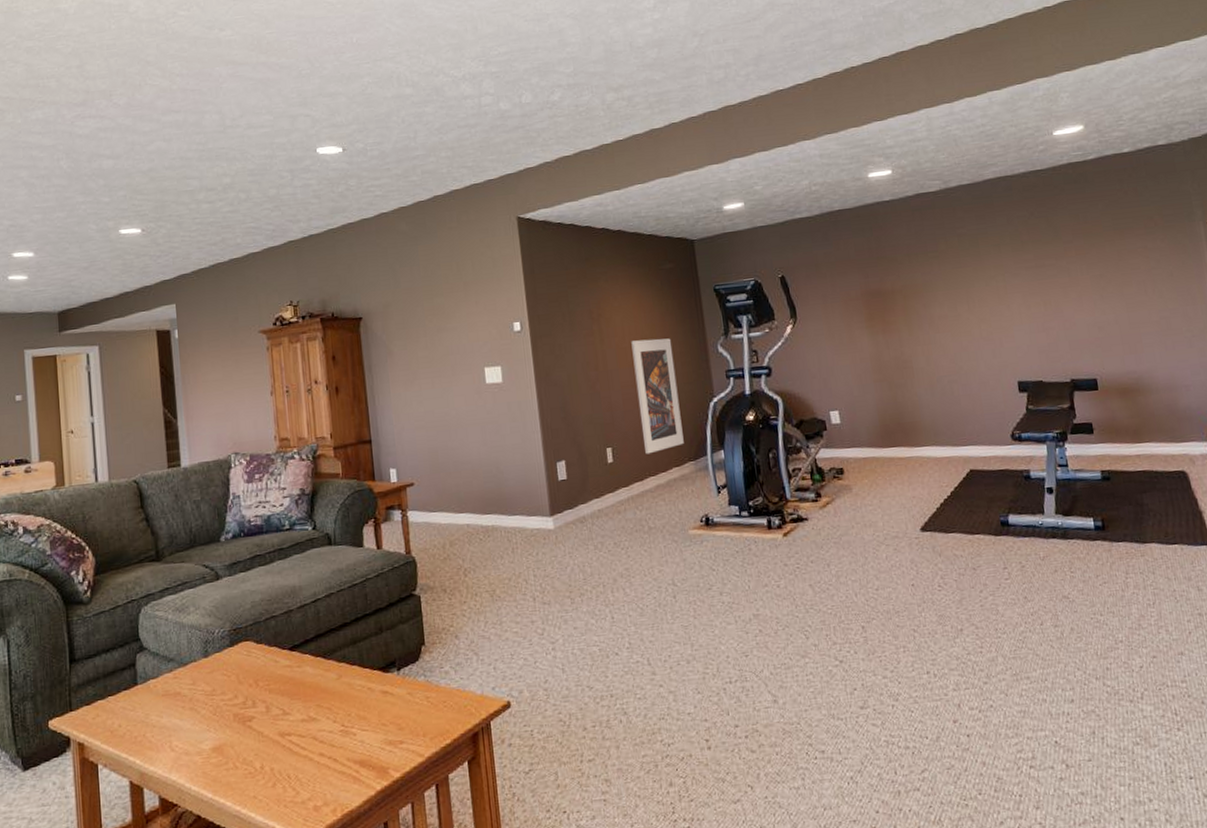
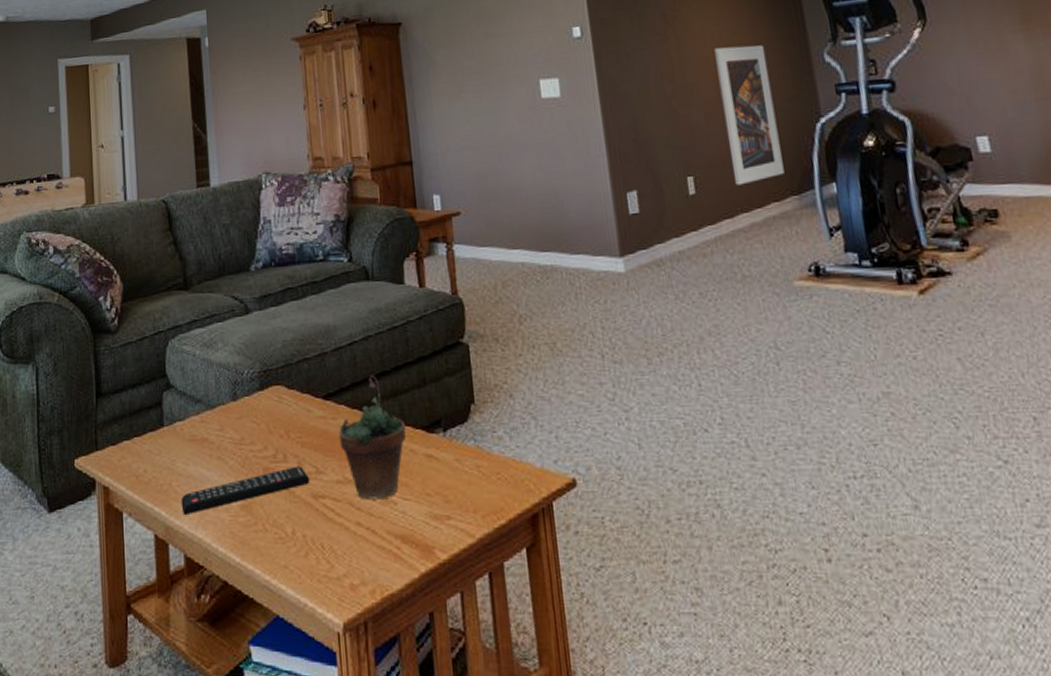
remote control: none [155,710,278,762] -> present [181,466,310,516]
succulent plant: none [303,626,365,734] -> present [339,375,407,500]

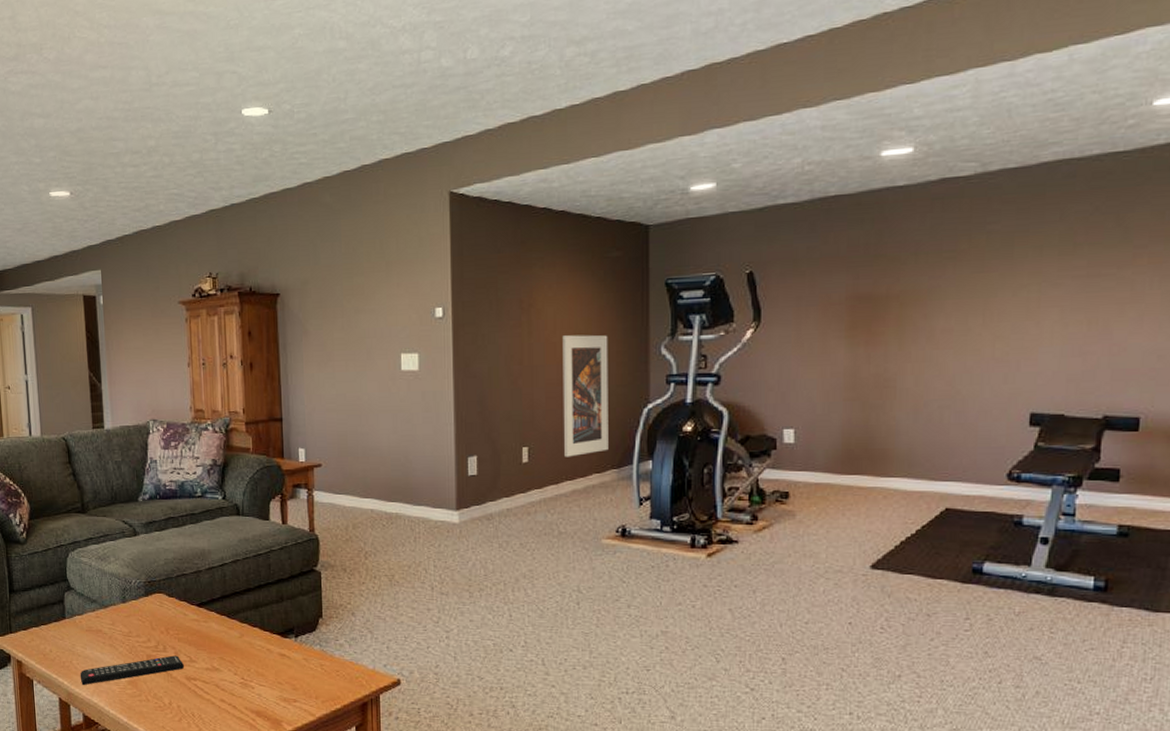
succulent plant: present [339,375,407,500] -> none [209,590,265,684]

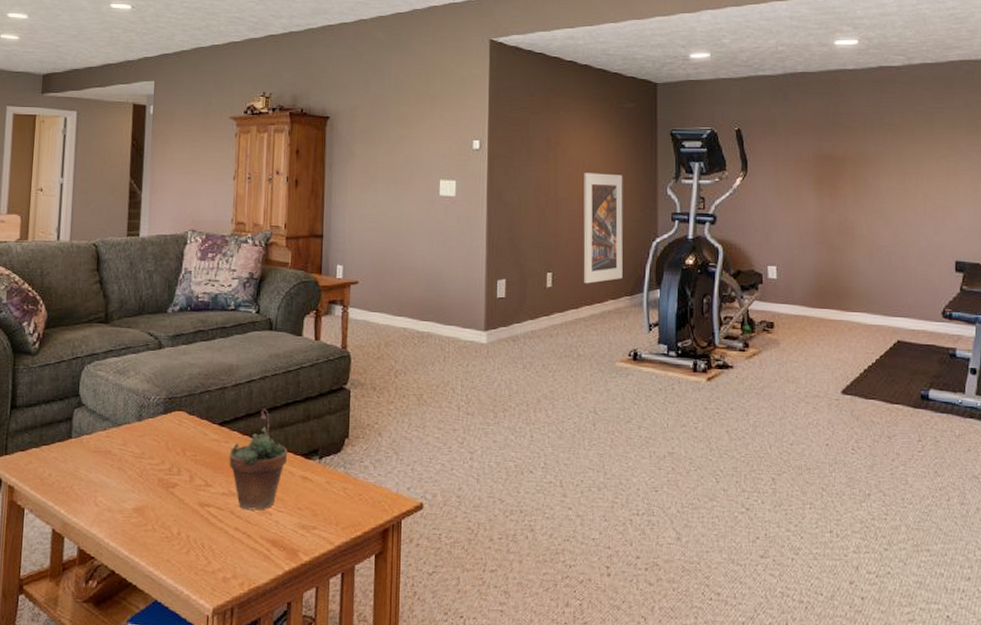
remote control: present [80,655,185,686] -> none [79,479,199,515]
succulent plant: none [209,590,265,684] -> present [229,408,288,511]

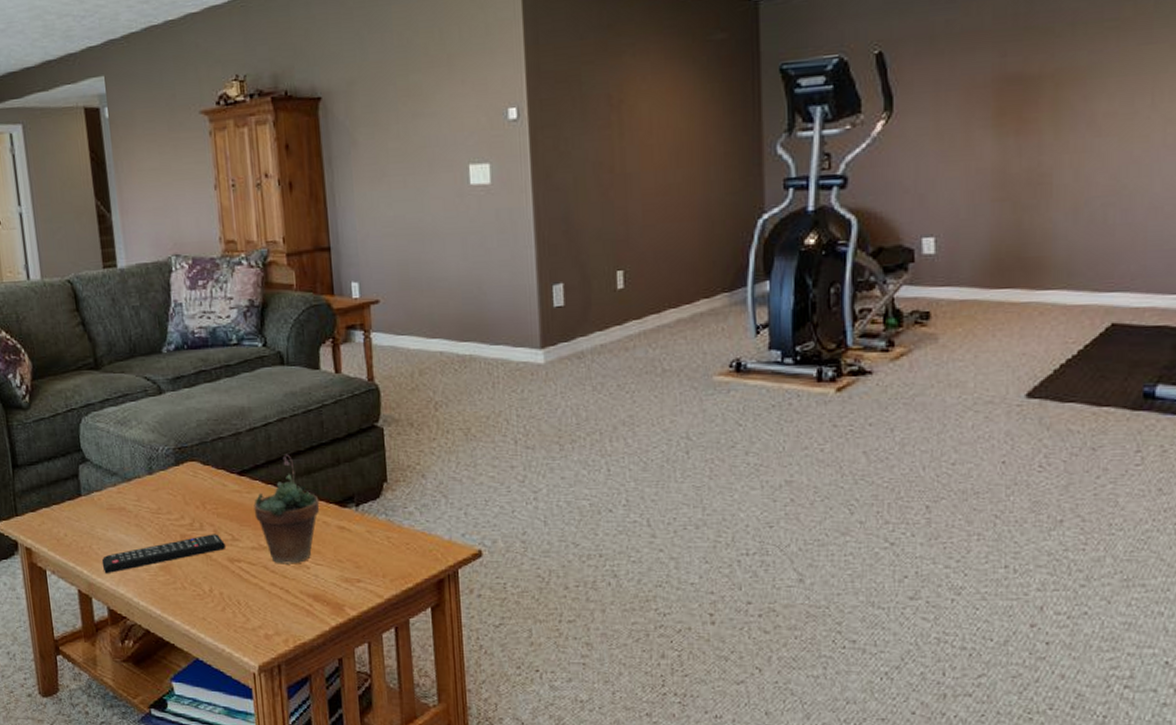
remote control: none [79,479,199,515] -> present [101,534,226,574]
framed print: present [583,173,623,284] -> none [660,133,718,281]

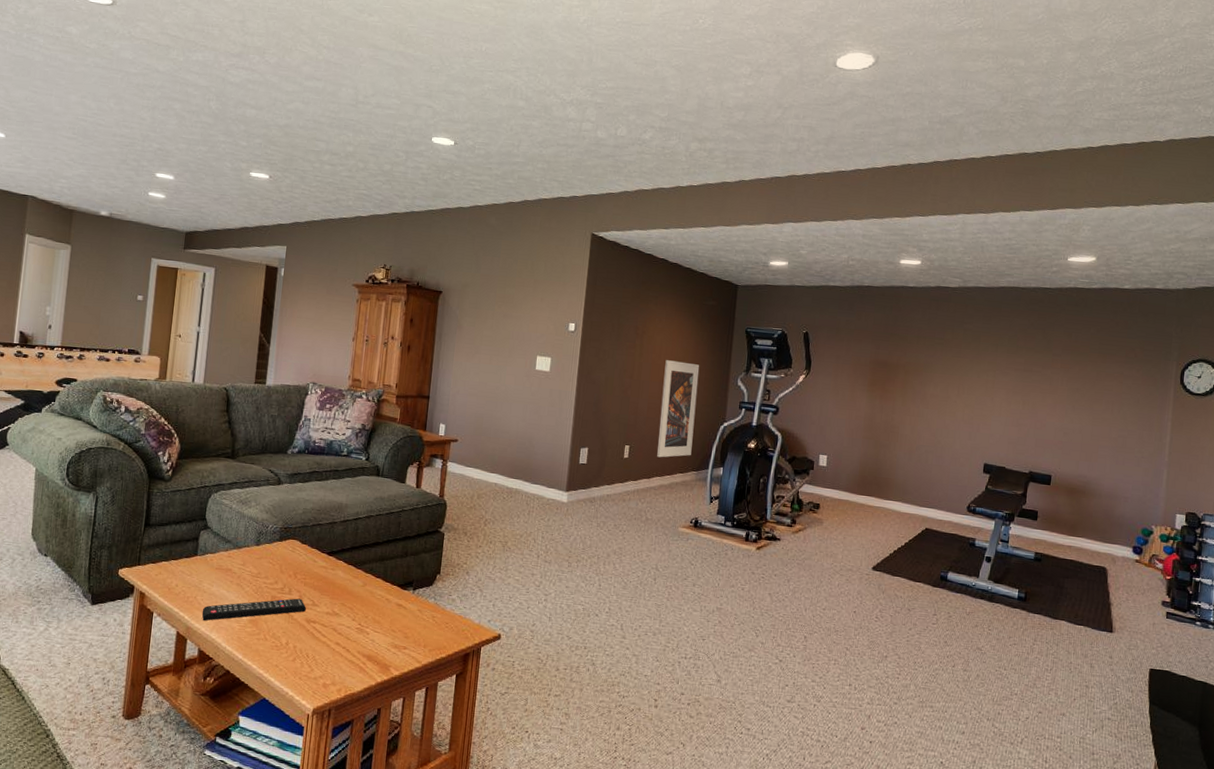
succulent plant: present [253,454,320,564] -> none [334,543,387,630]
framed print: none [660,133,718,281] -> present [657,360,700,458]

